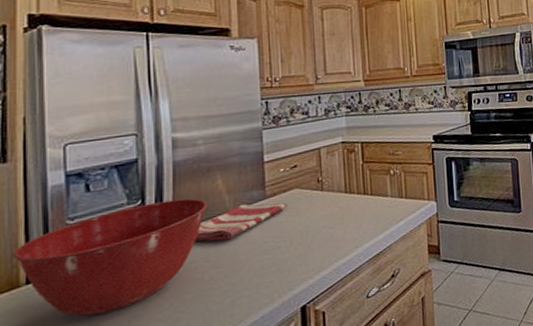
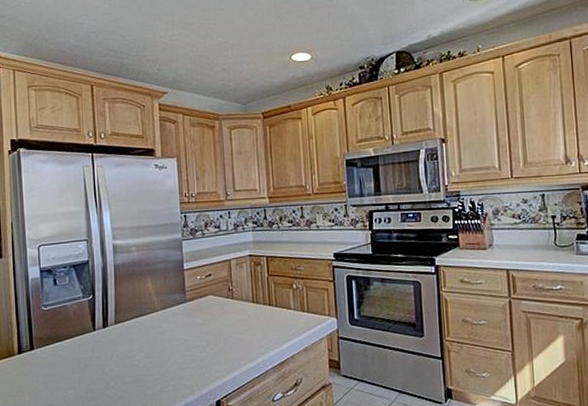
mixing bowl: present [13,198,207,316] -> none [9,297,140,385]
dish towel: present [195,202,287,242] -> none [132,305,204,335]

